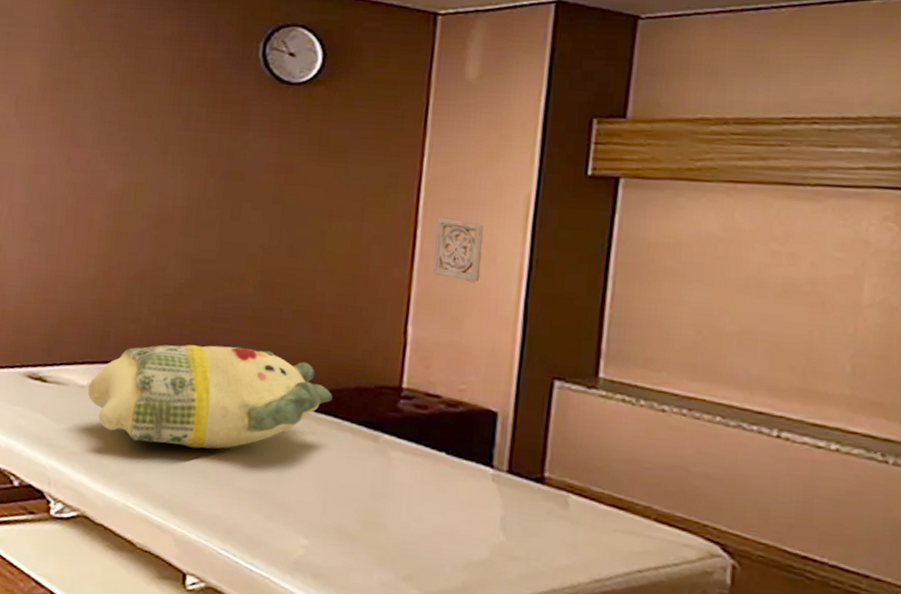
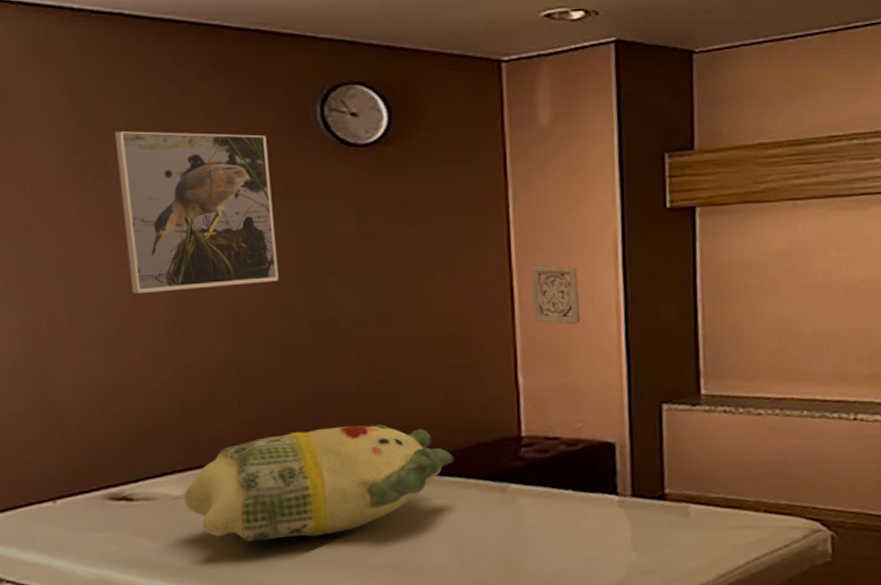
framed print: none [78,53,212,202] -> present [114,131,279,293]

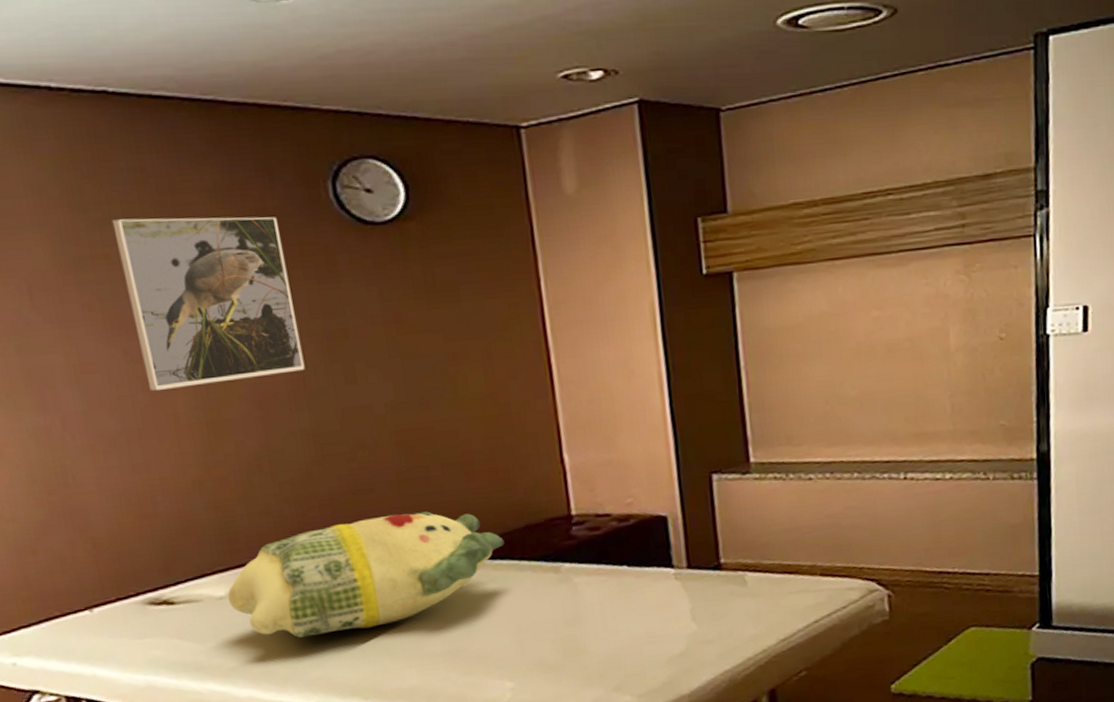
wall ornament: present [532,265,581,325] -> none [568,339,623,400]

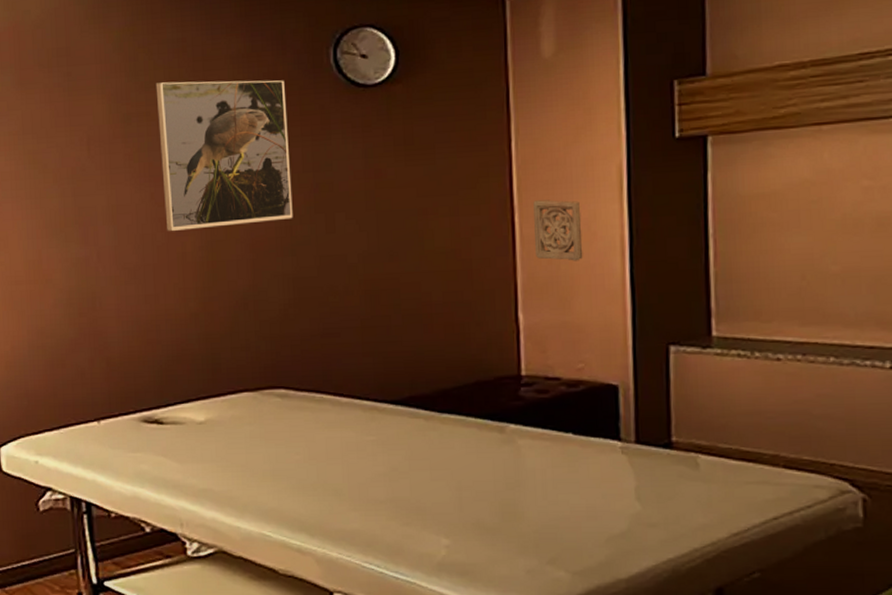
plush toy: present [227,511,505,638] -> none [206,359,454,468]
wall ornament: none [568,339,623,400] -> present [533,200,583,261]

